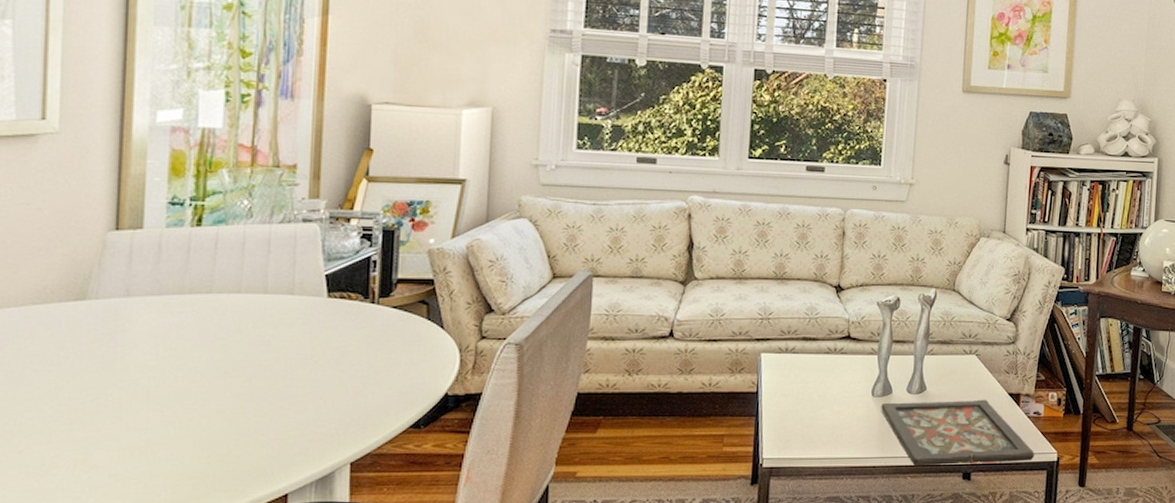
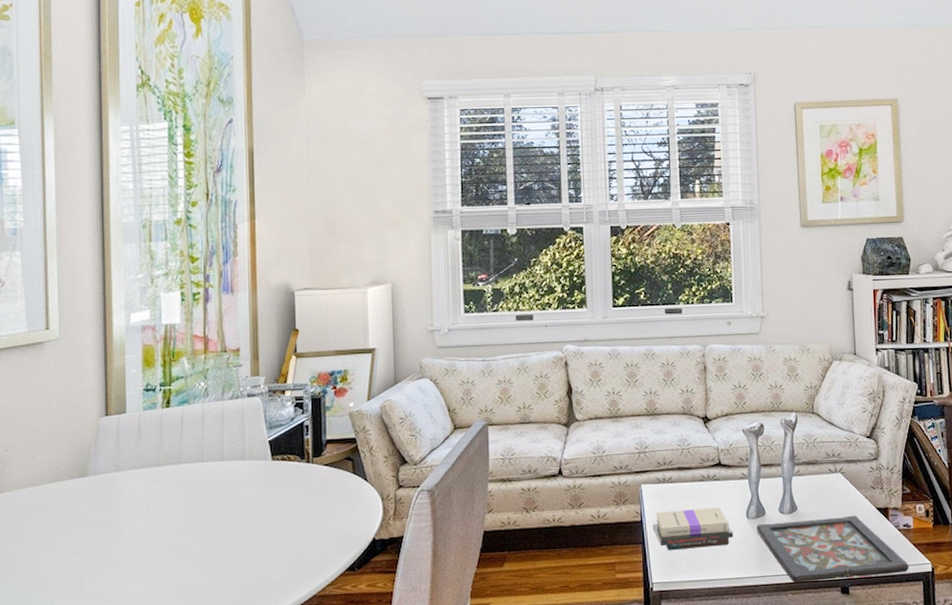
books: none [768,383,856,426] -> present [652,508,733,551]

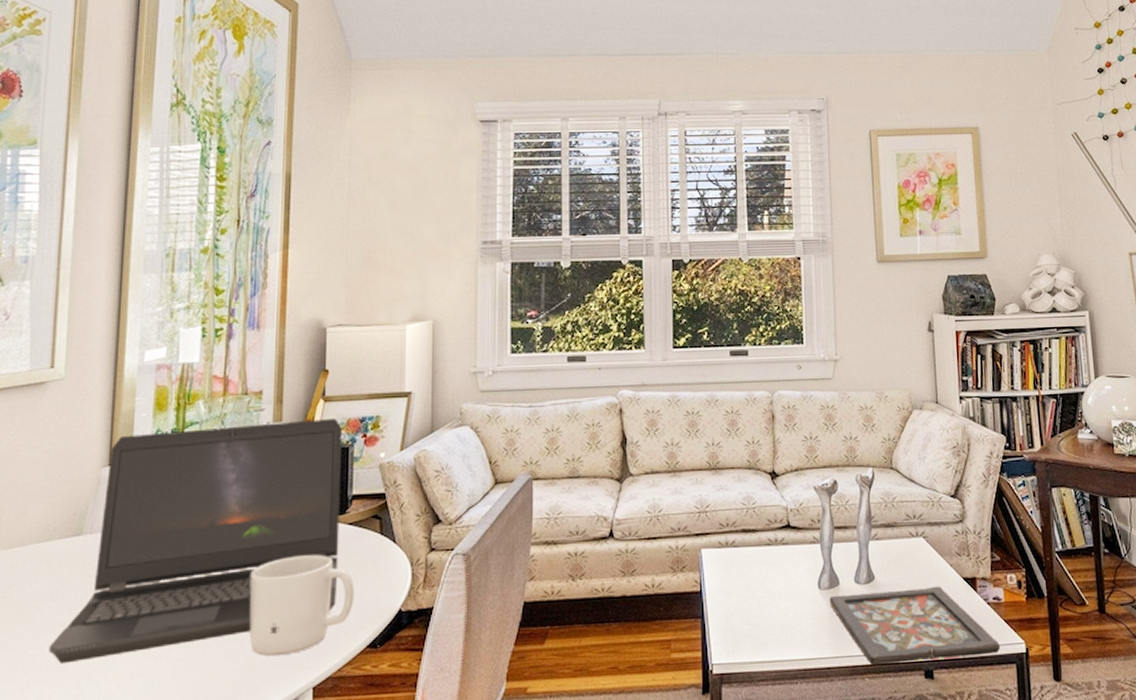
laptop computer: none [66,373,317,586] -> present [49,419,342,664]
mug: none [239,492,333,579] -> present [249,555,354,657]
books: present [652,508,733,551] -> none [713,576,804,627]

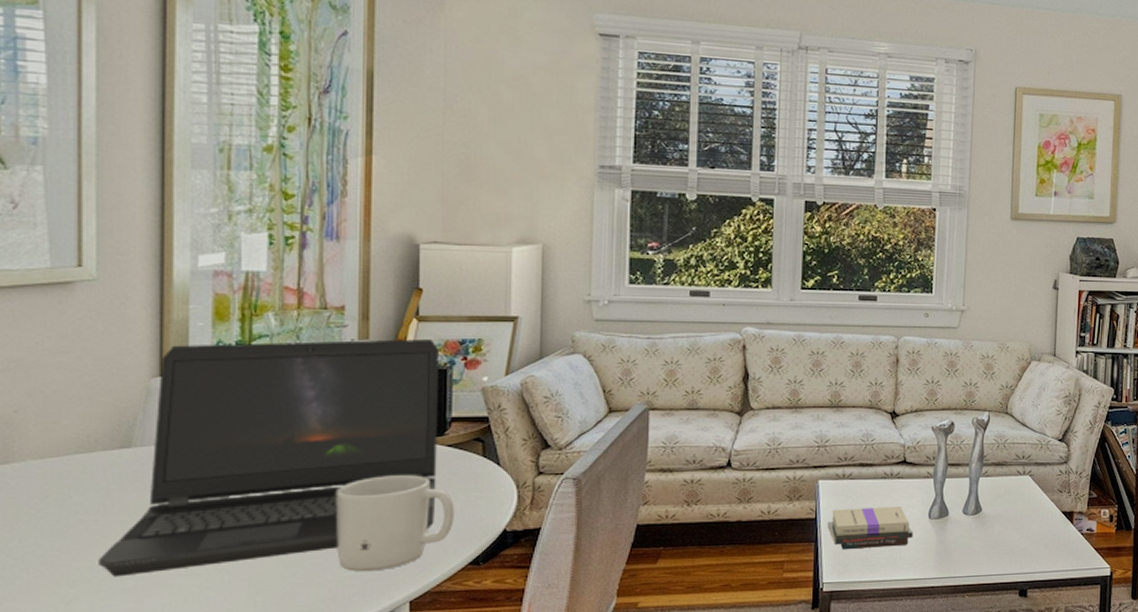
books: none [713,576,804,627] -> present [827,507,913,550]
decorative tray: present [829,586,1001,666] -> none [938,518,1089,586]

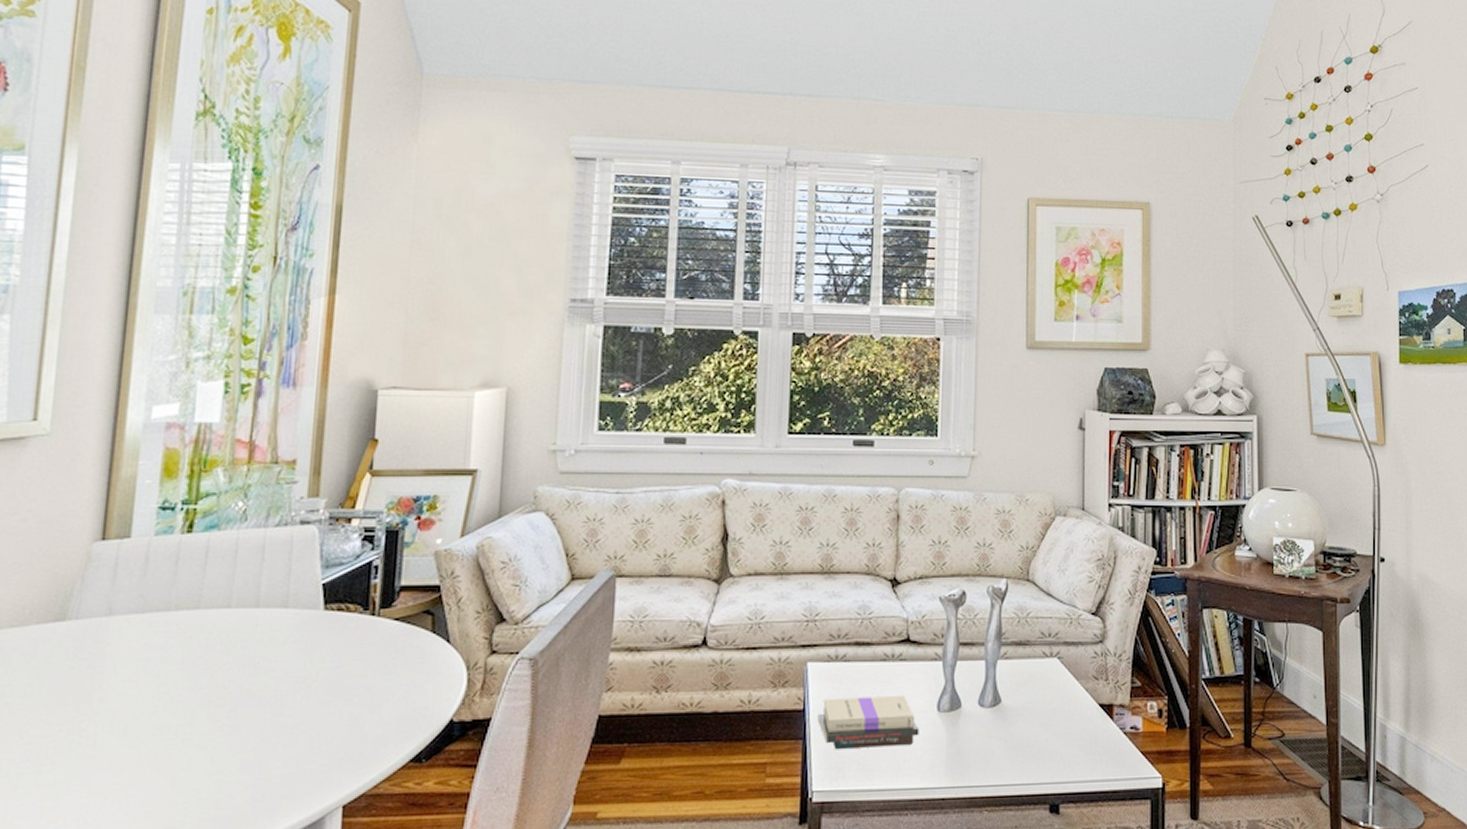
laptop computer: present [99,339,439,577] -> none [19,497,391,771]
mug: present [335,475,454,572] -> none [268,654,398,769]

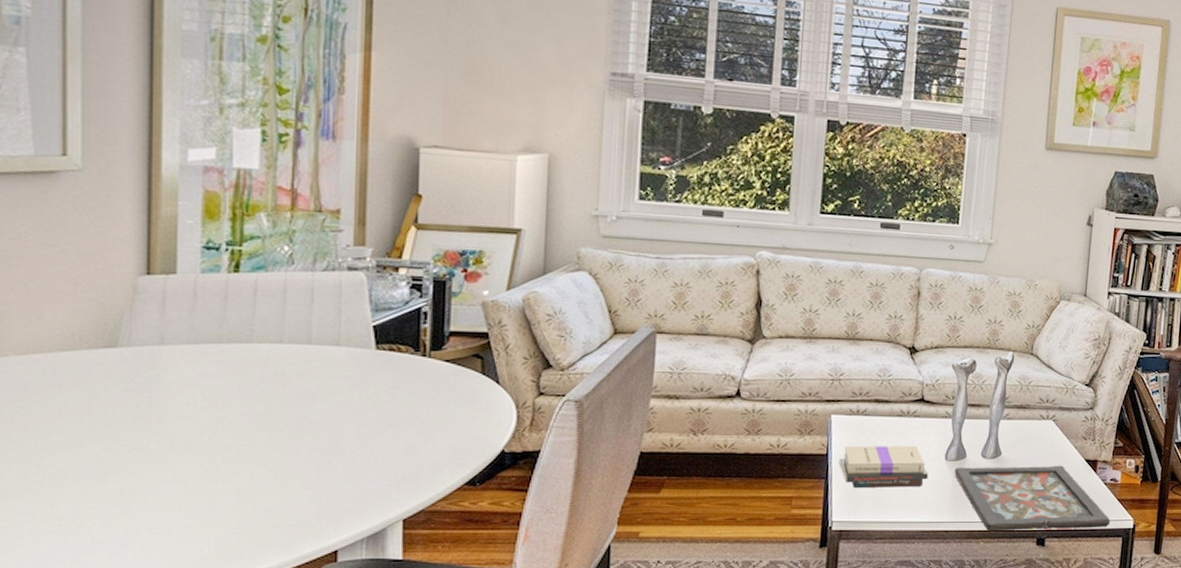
decorative tray: none [949,712,1135,798] -> present [954,465,1111,532]

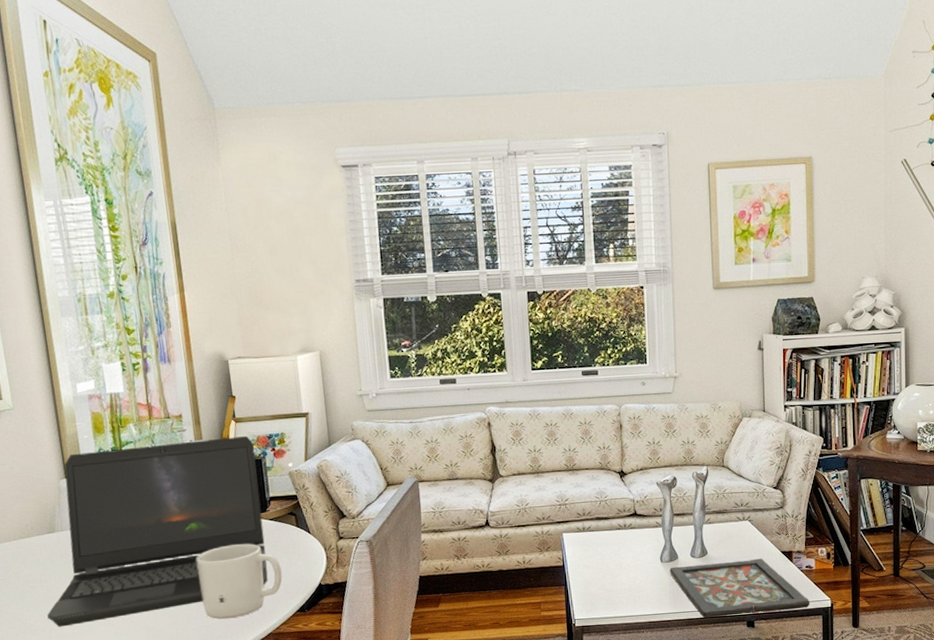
laptop computer: none [83,242,438,480] -> present [47,436,268,627]
mug: none [327,389,451,487] -> present [195,543,282,619]
books: present [838,445,929,489] -> none [574,553,648,592]

